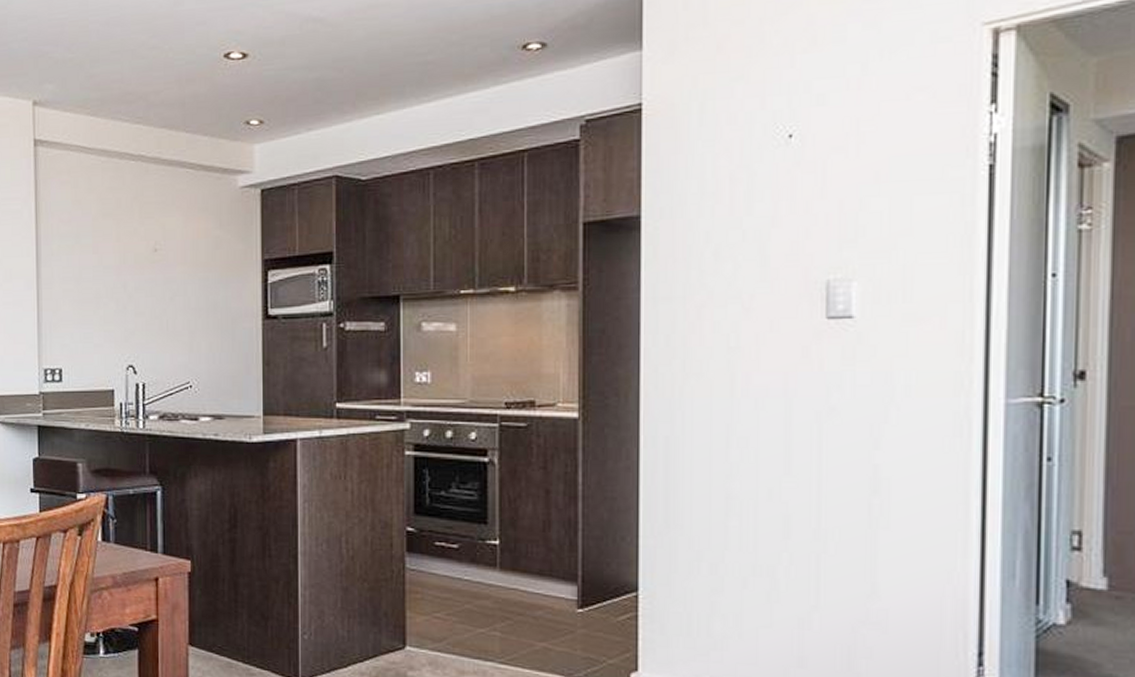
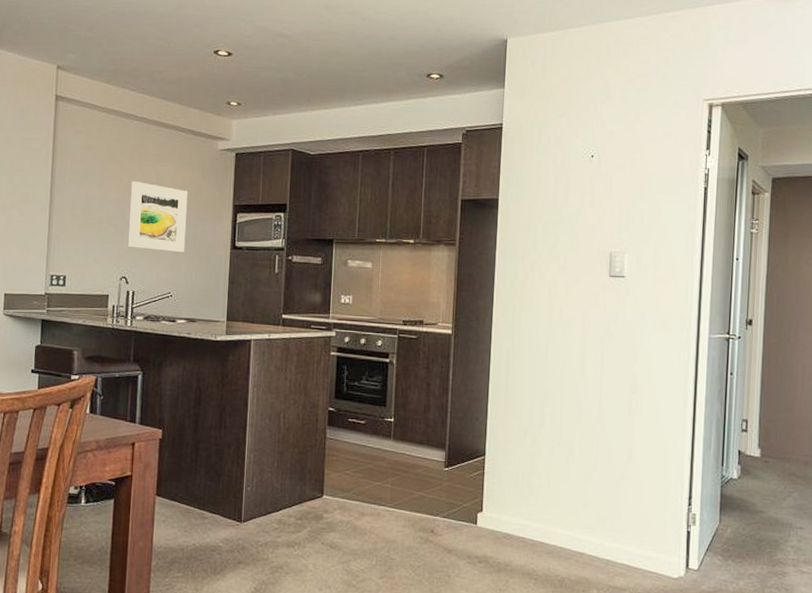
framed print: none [132,240,204,329] -> present [128,181,188,253]

